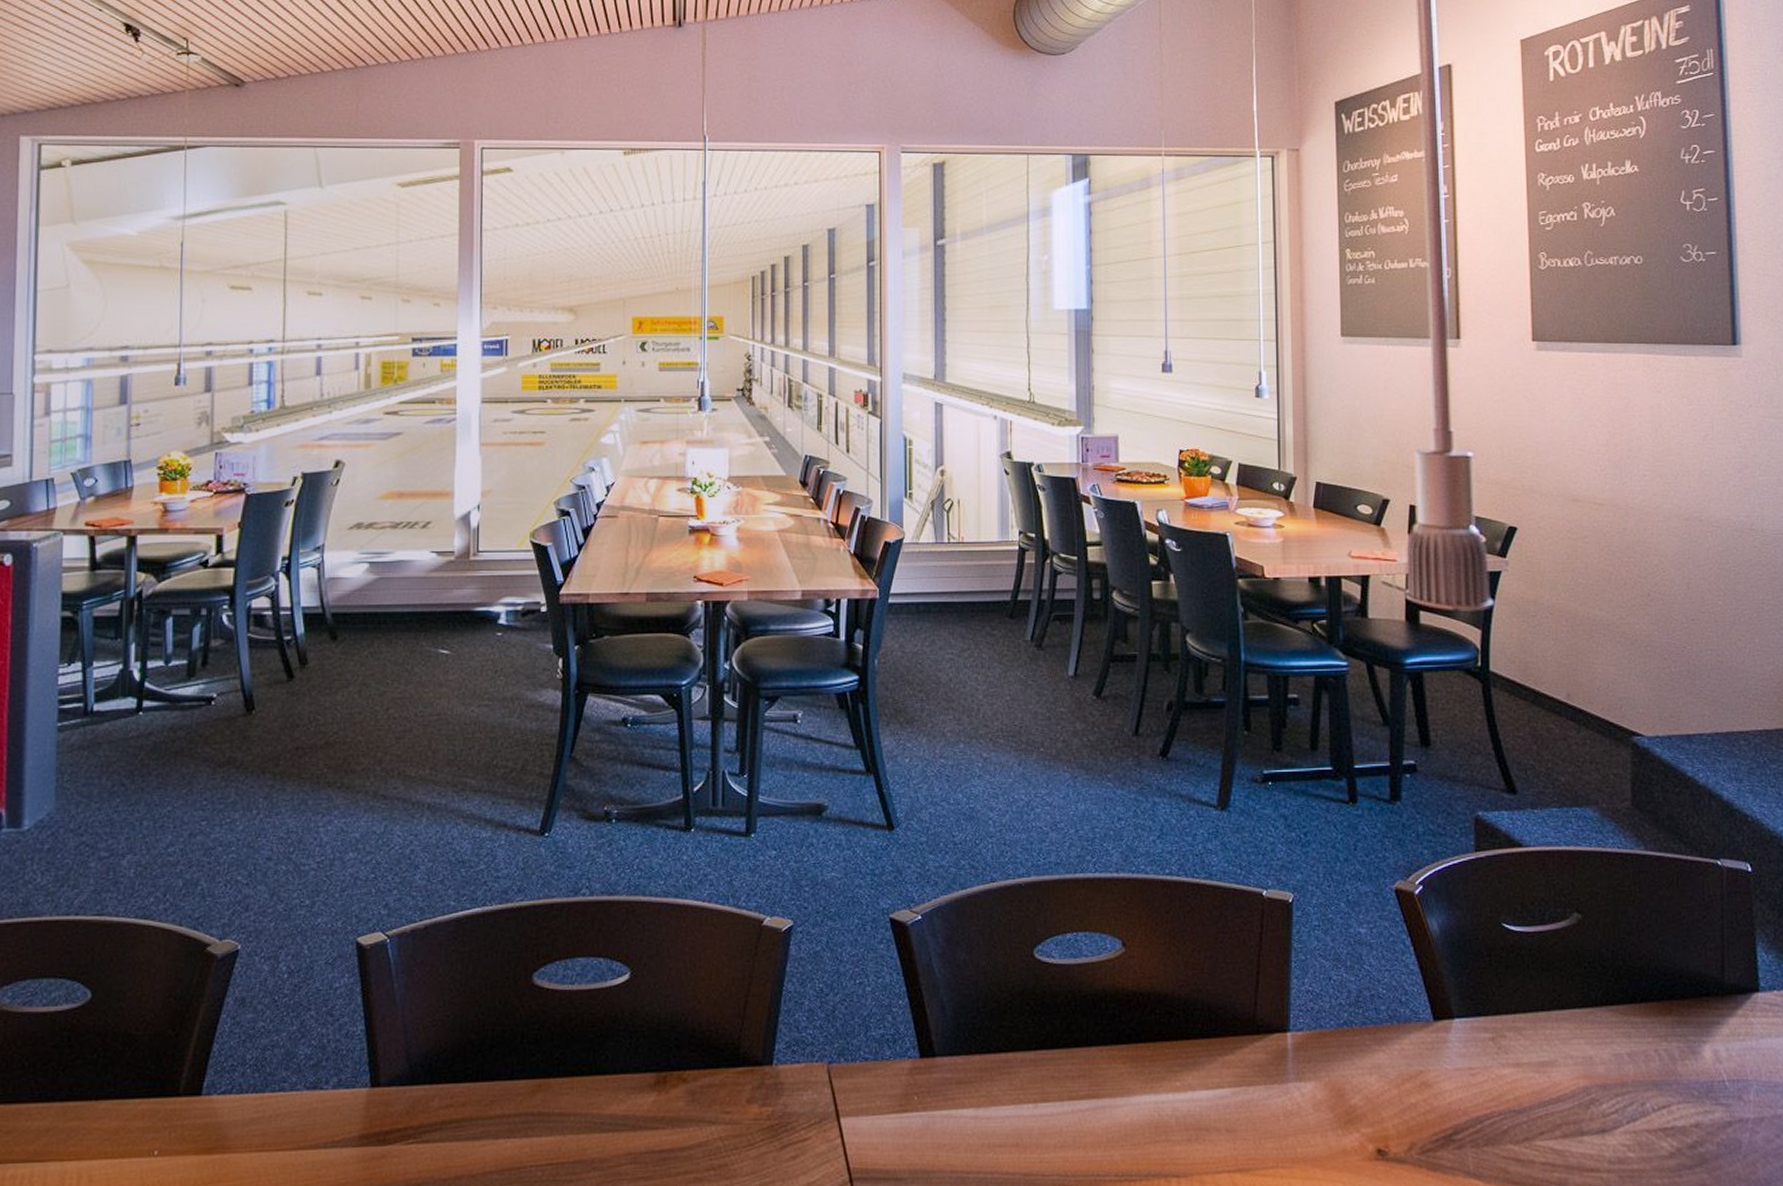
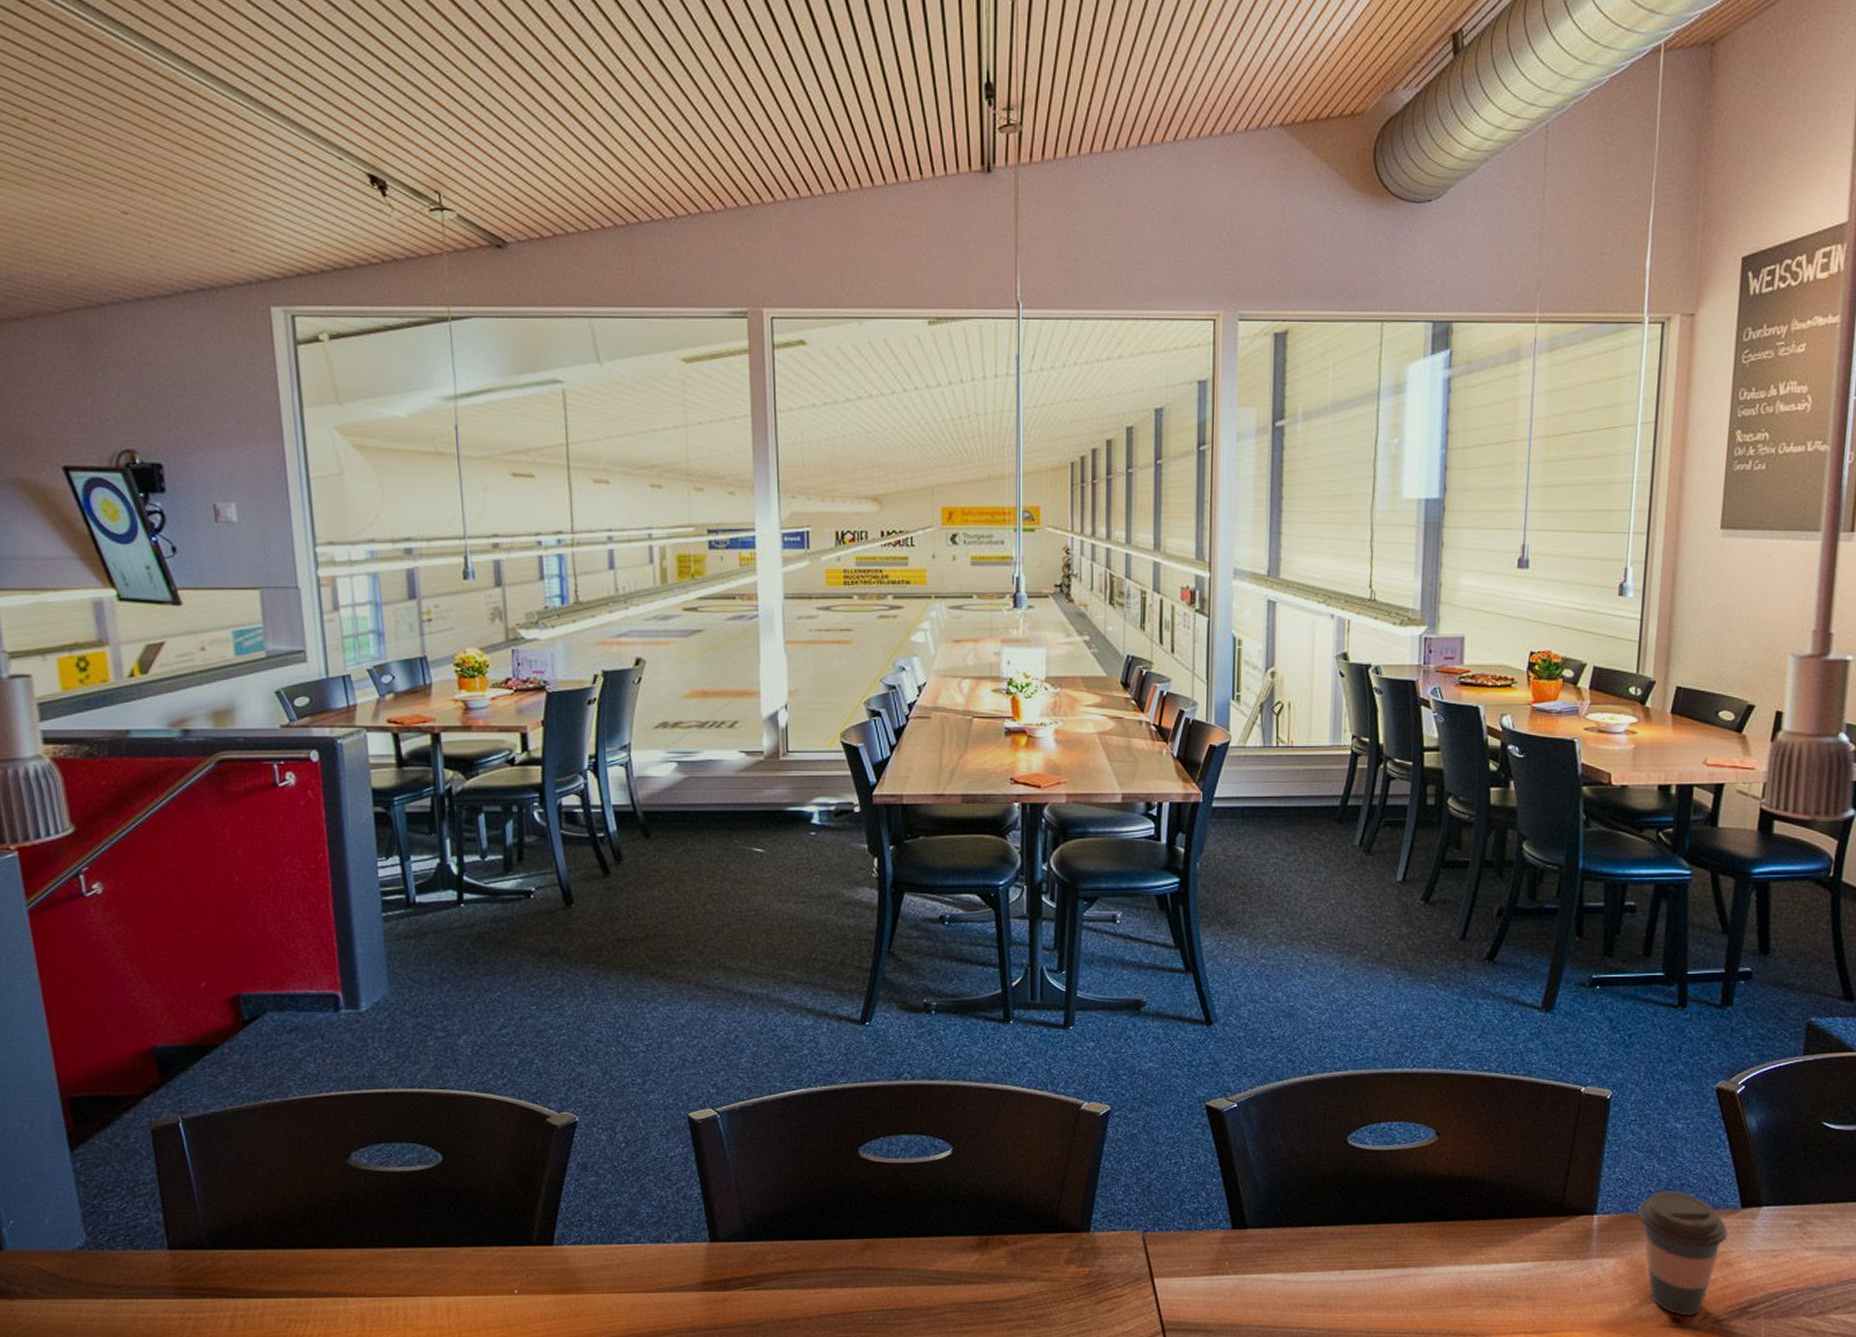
coffee cup: none [1330,1002,1424,1146] -> present [1637,1190,1728,1315]

